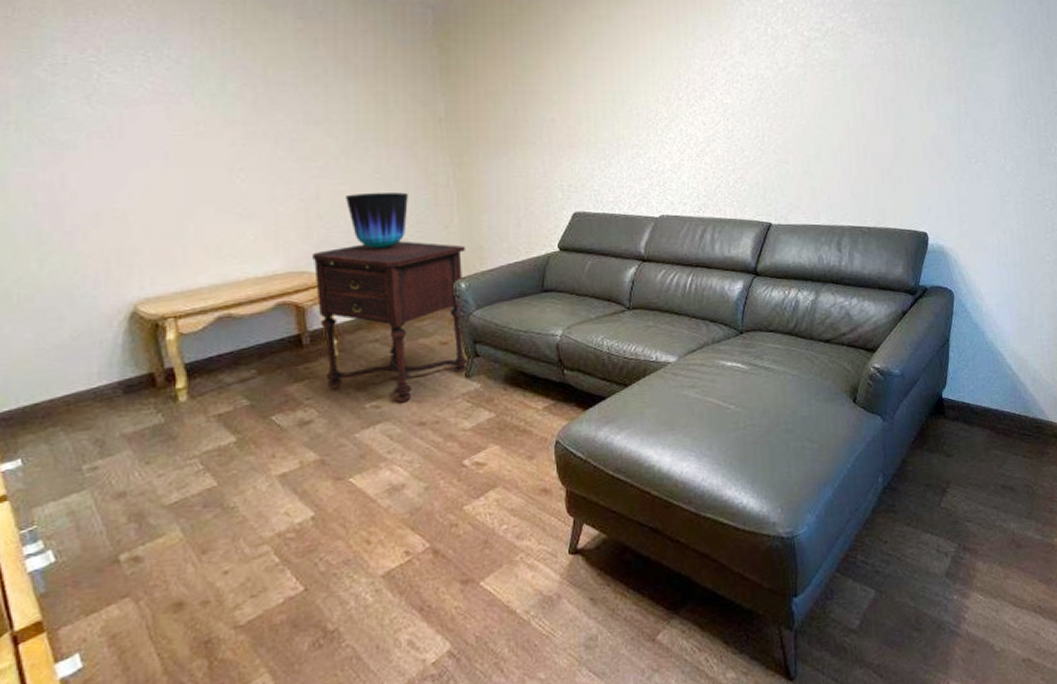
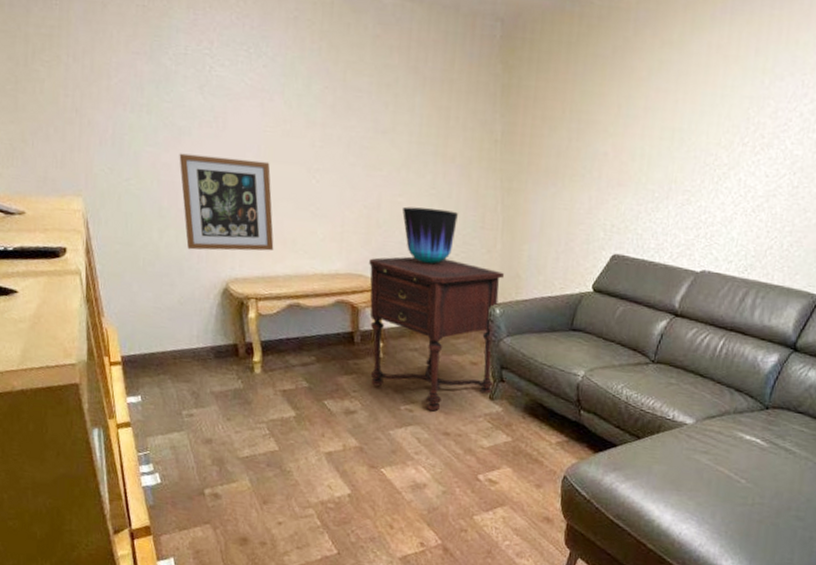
wall art: none [62,167,194,275] -> present [179,153,274,251]

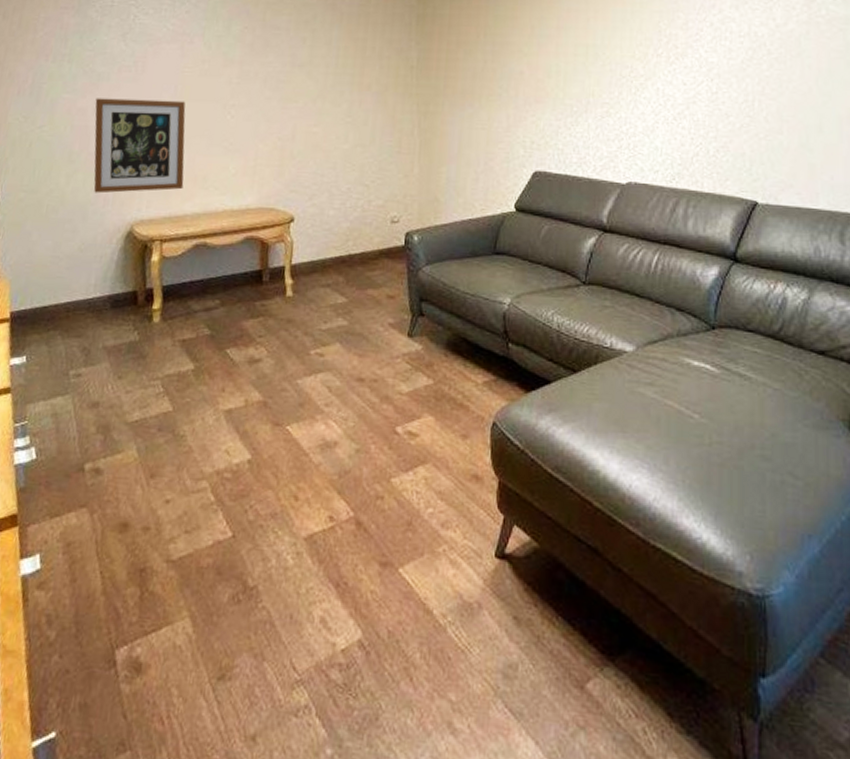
side table: present [369,256,505,412] -> none [278,186,423,355]
vase: present [402,206,458,264] -> none [317,136,374,193]

